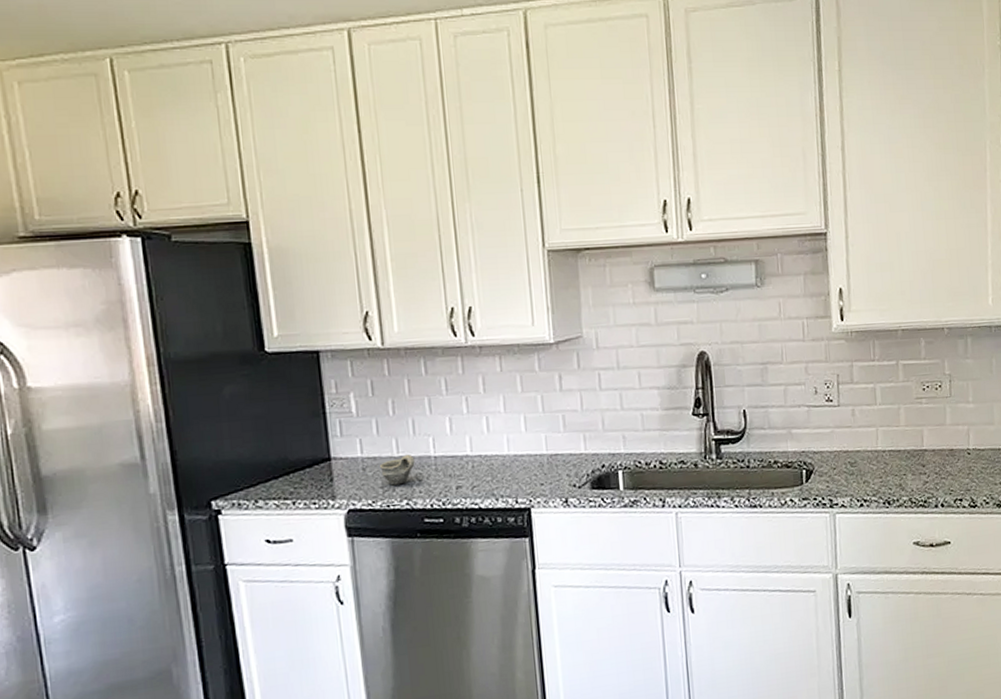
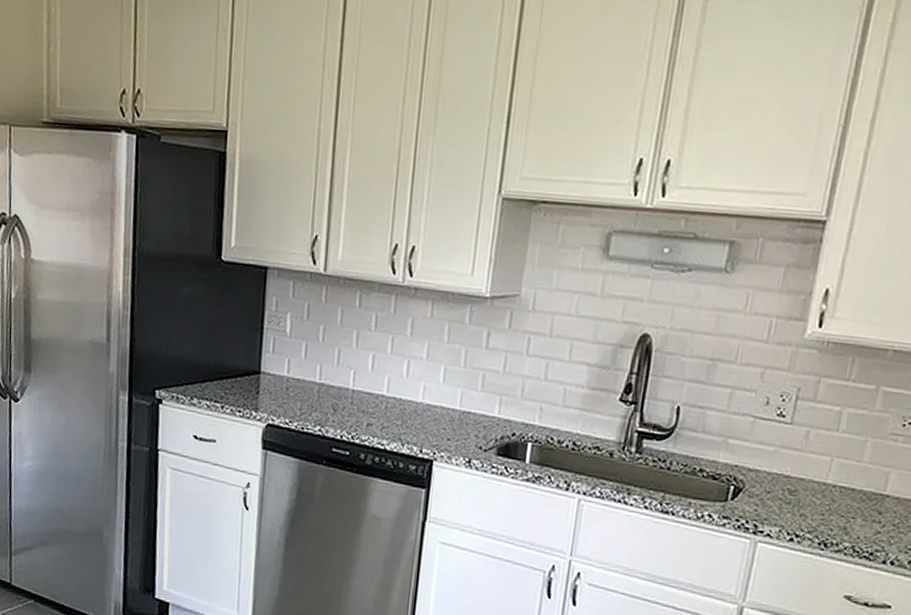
cup: present [380,455,415,486] -> none [302,383,334,411]

